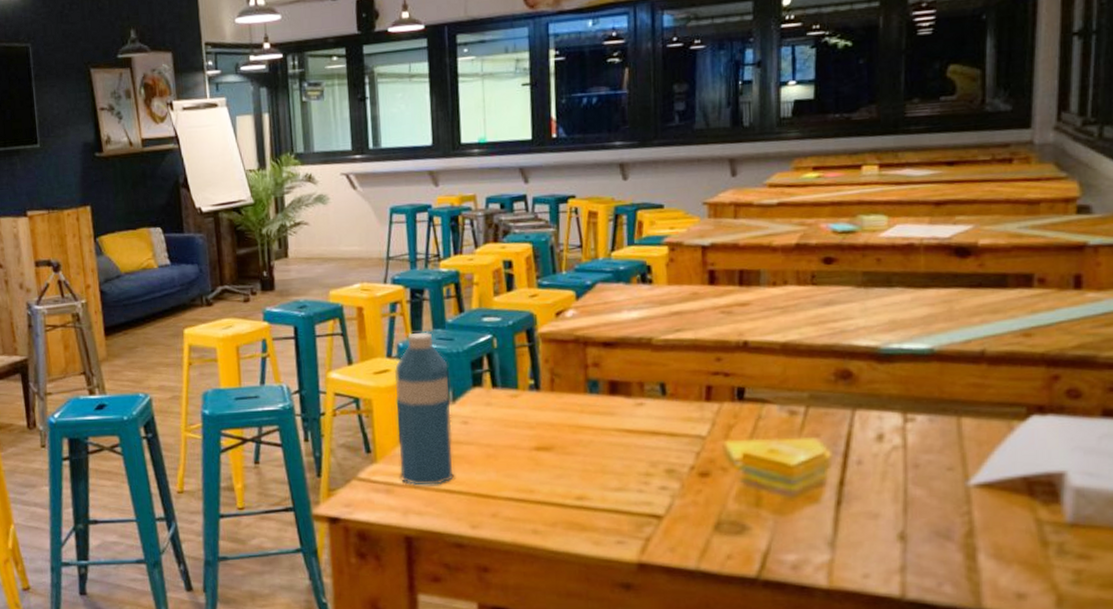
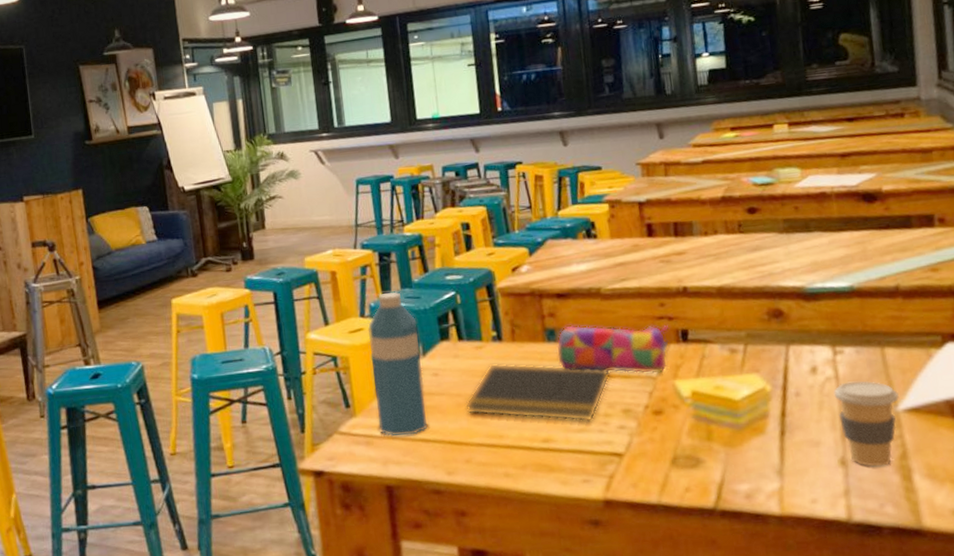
notepad: none [495,413,656,481] -> present [465,363,611,422]
pencil case: none [598,377,723,434] -> present [556,325,669,374]
coffee cup: none [899,451,971,543] -> present [833,381,899,467]

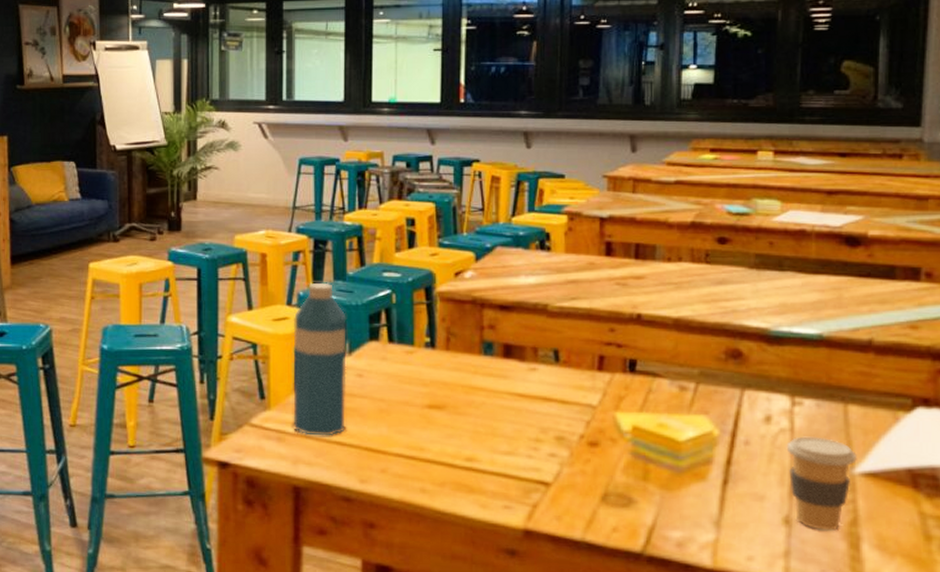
notepad: present [465,363,611,422] -> none [388,371,548,445]
pencil case: present [556,325,669,374] -> none [492,340,616,404]

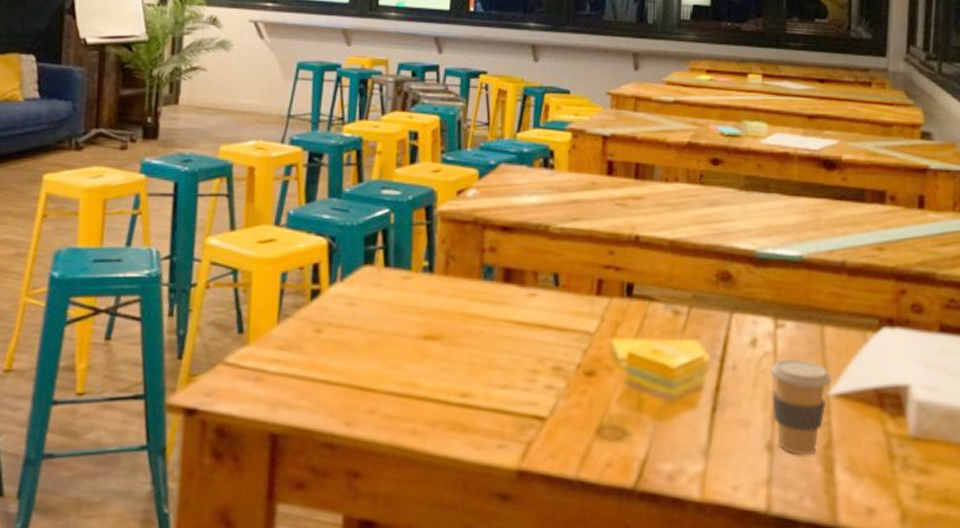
water bottle: present [293,282,347,436] -> none [274,199,340,374]

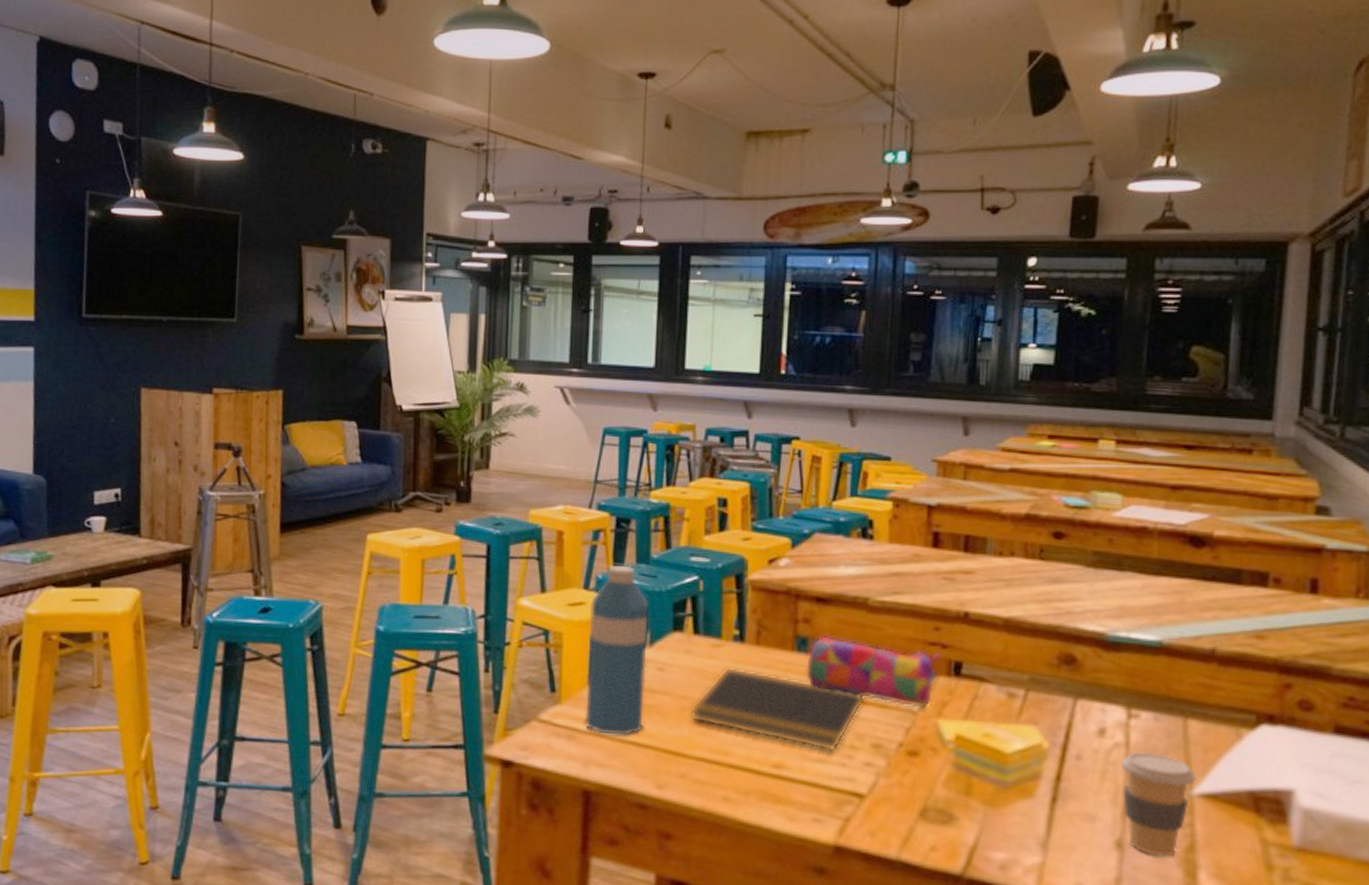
water bottle: none [274,199,340,374] -> present [585,564,649,736]
notepad: none [380,298,547,377] -> present [690,666,865,752]
pencil case: none [491,264,614,330] -> present [805,636,940,709]

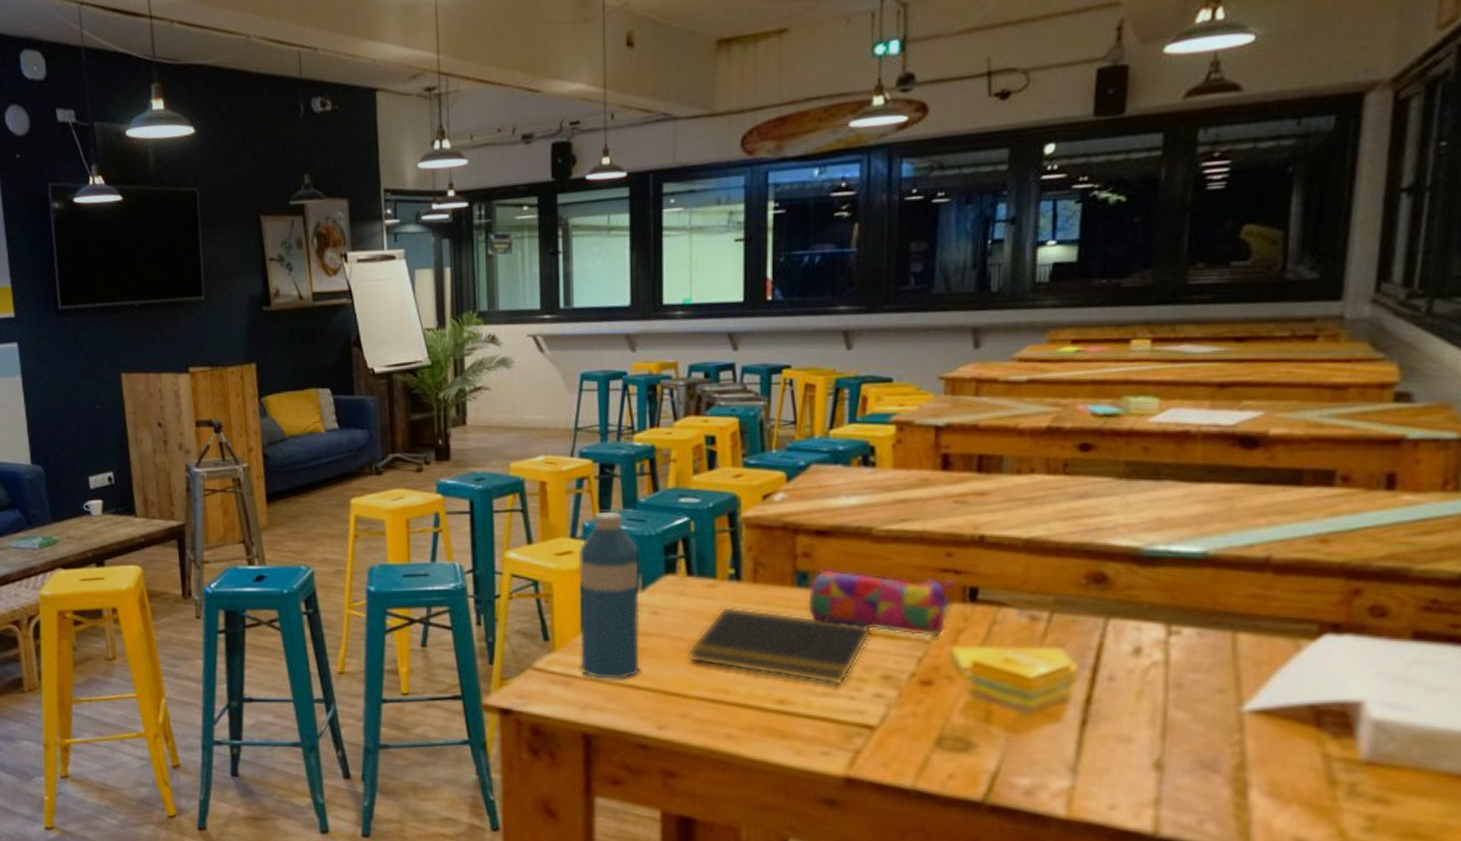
coffee cup: present [1120,752,1196,857] -> none [1159,670,1247,776]

